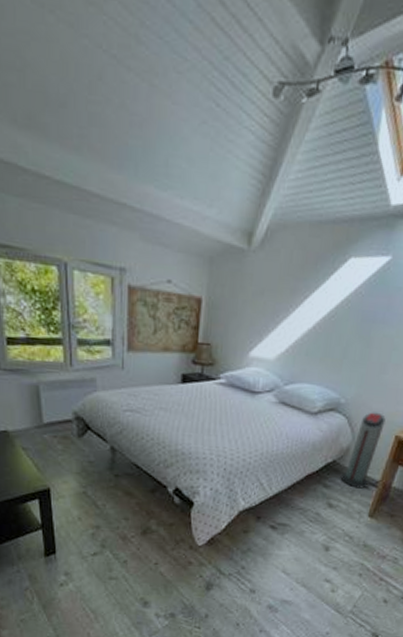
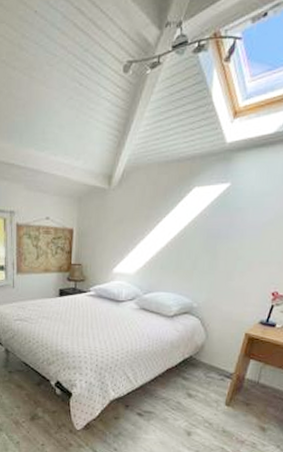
air purifier: present [340,412,386,489] -> none [197,313,235,380]

